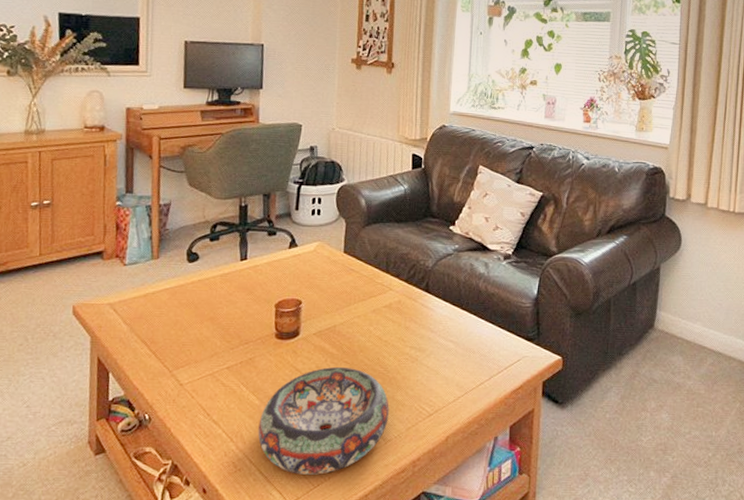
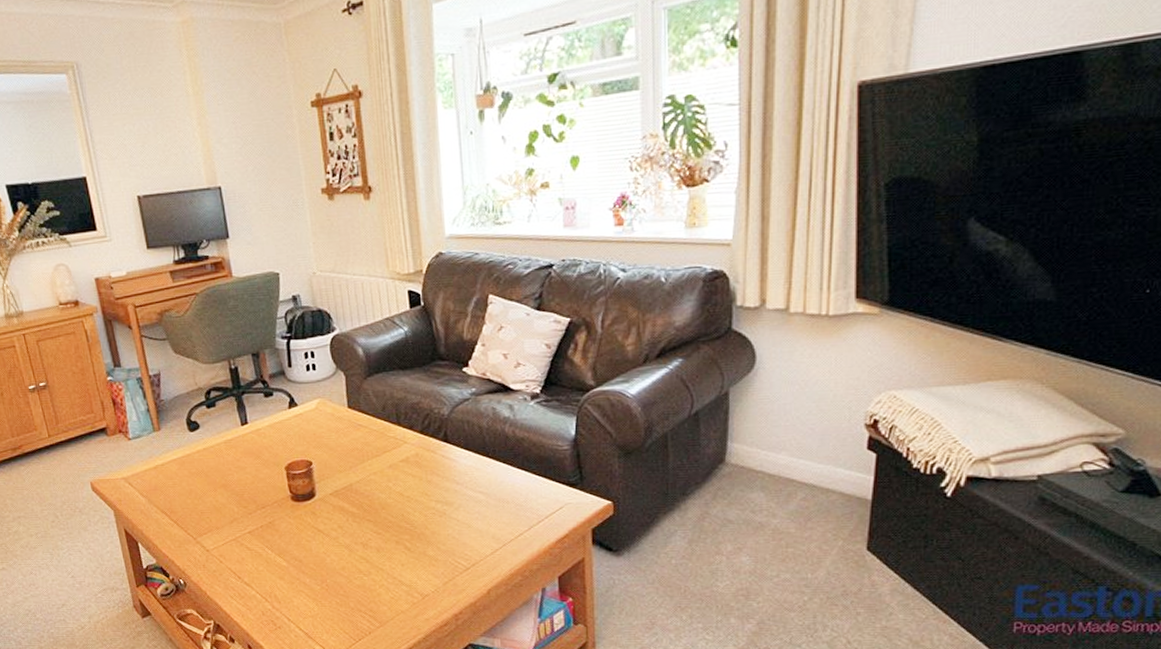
decorative bowl: present [258,367,389,475] -> none [290,526,423,630]

